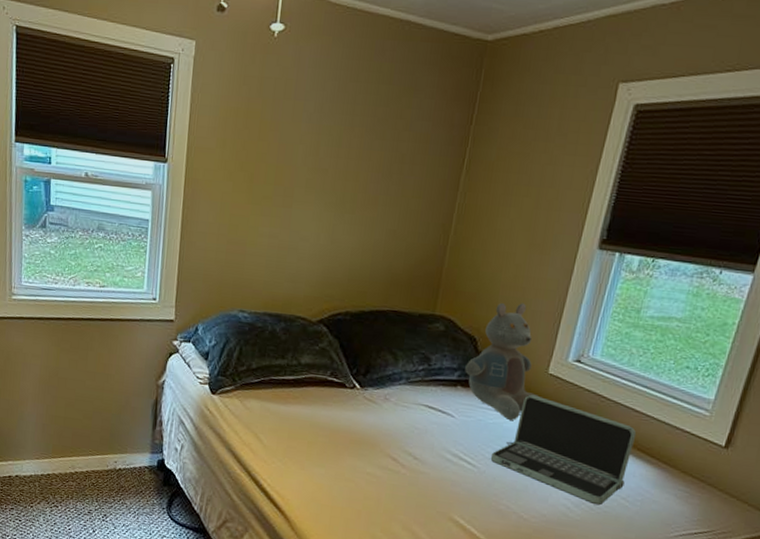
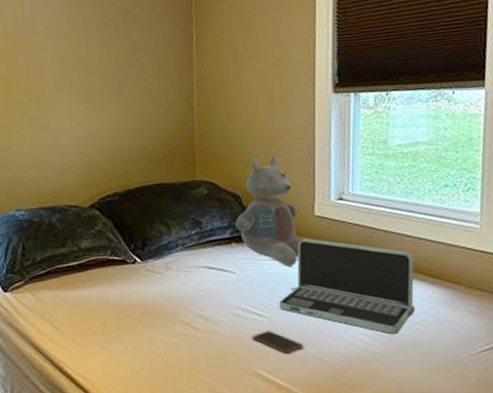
smartphone: none [456,479,507,506] -> present [252,331,304,354]

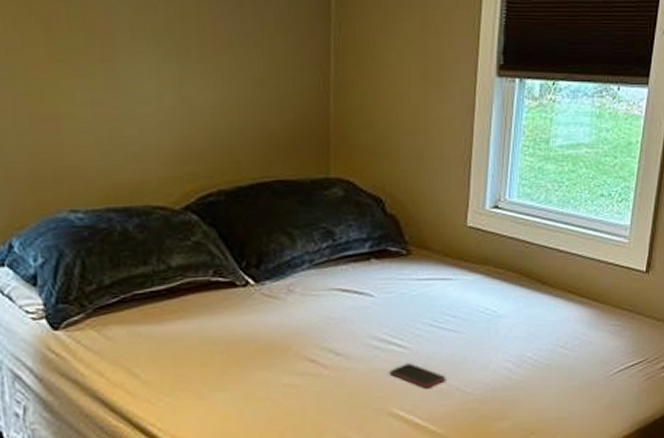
stuffed animal: present [235,155,311,266] -> none [376,149,461,287]
laptop: present [278,238,415,335] -> none [421,253,565,360]

